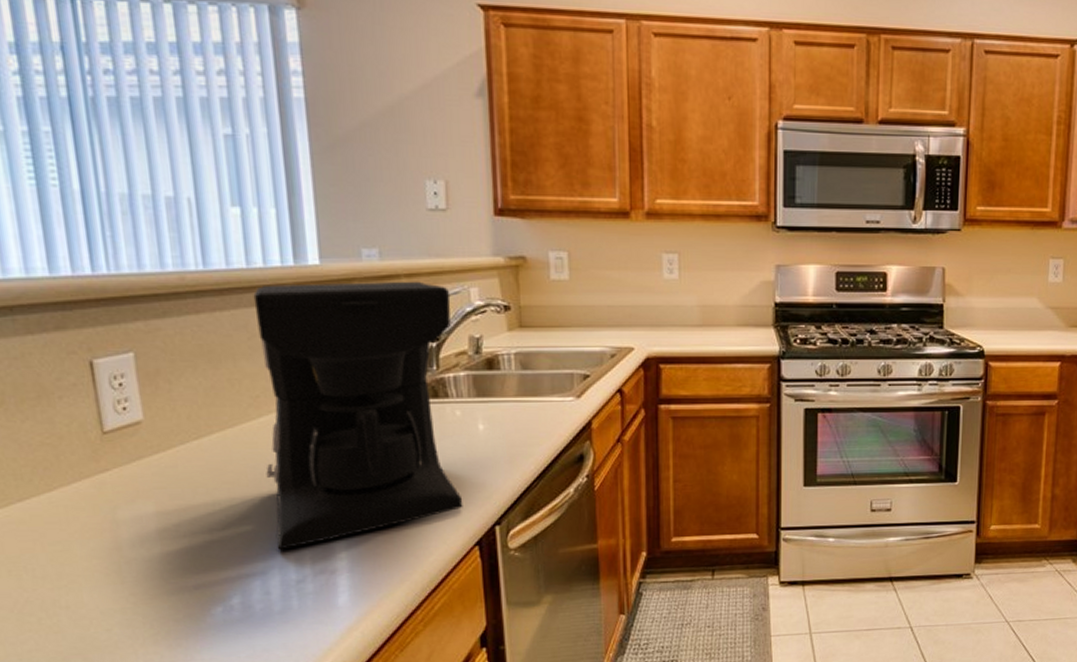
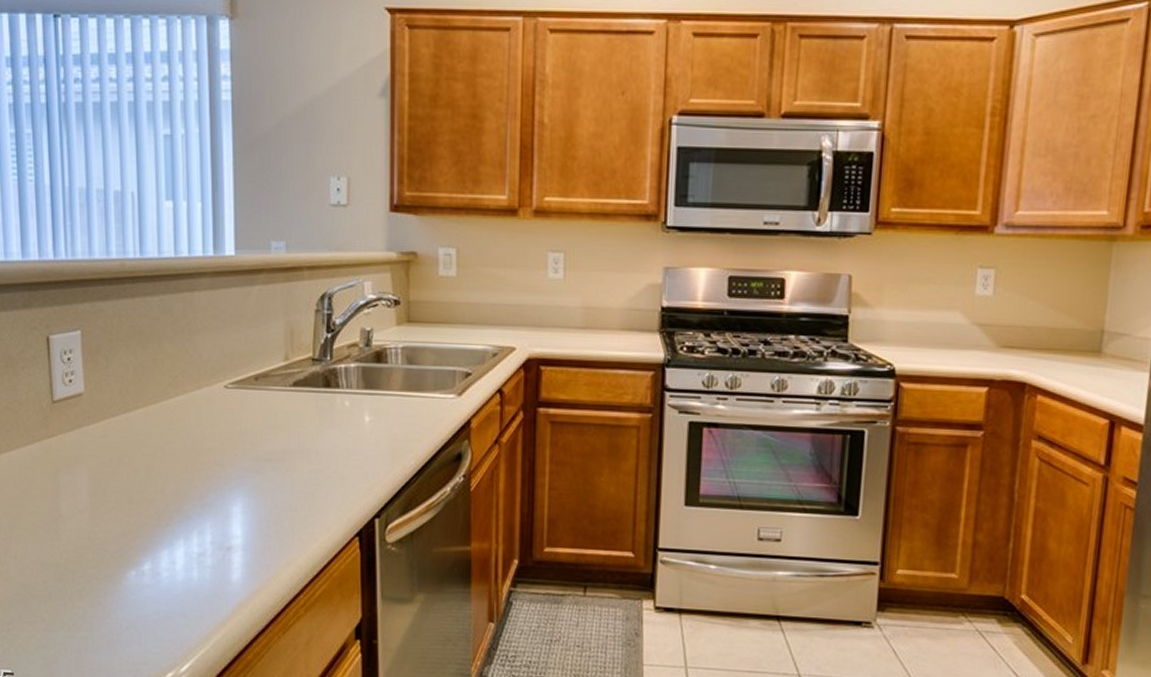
coffee maker: present [253,281,463,550] -> none [178,273,347,523]

